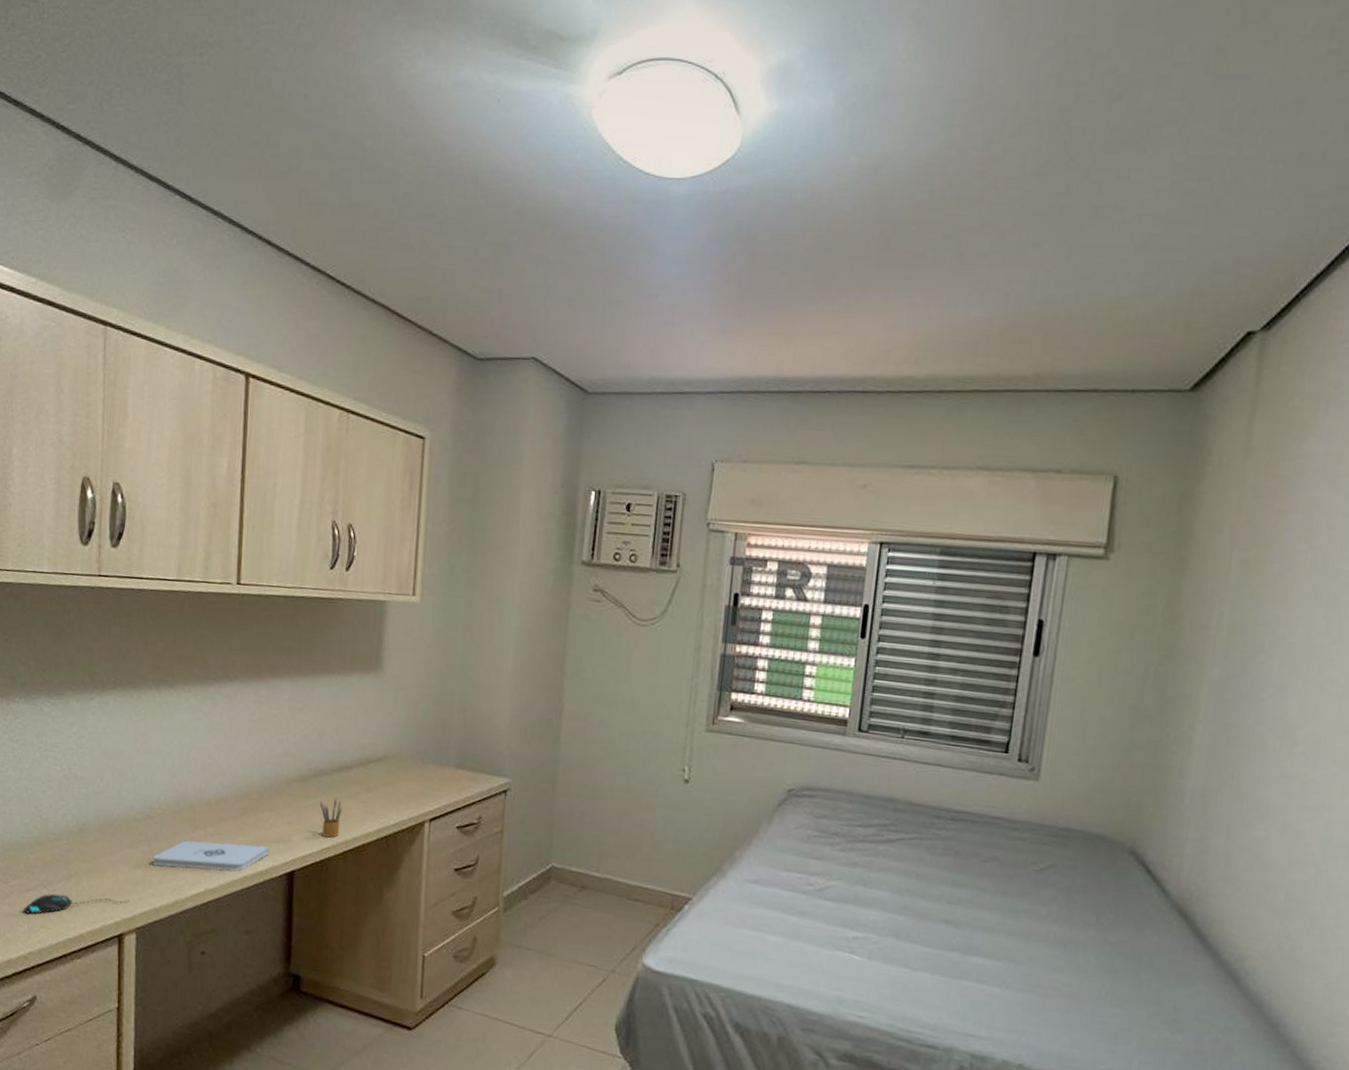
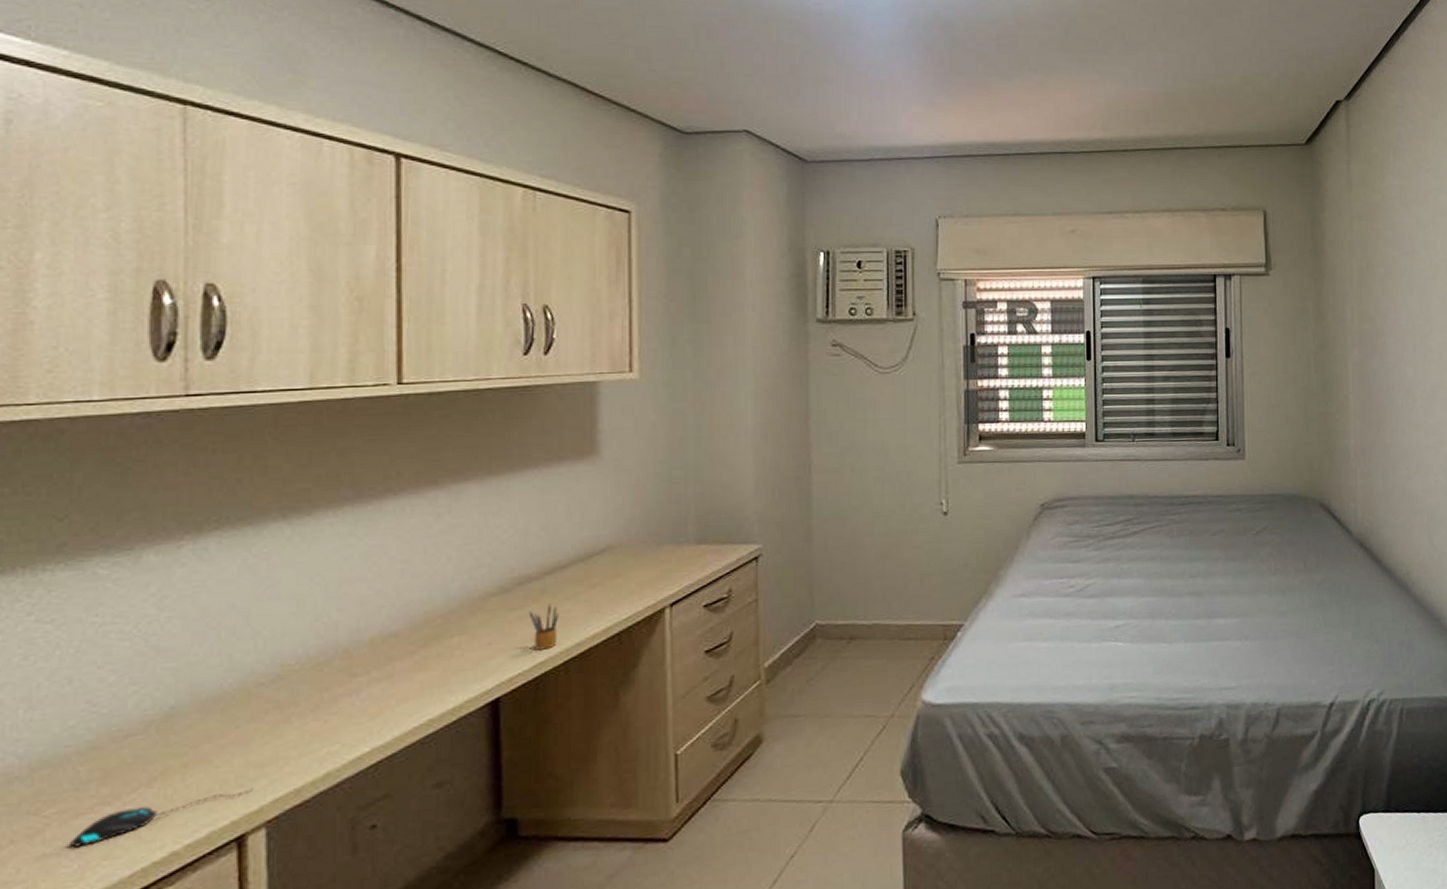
notepad: present [152,840,269,872] -> none [289,678,463,737]

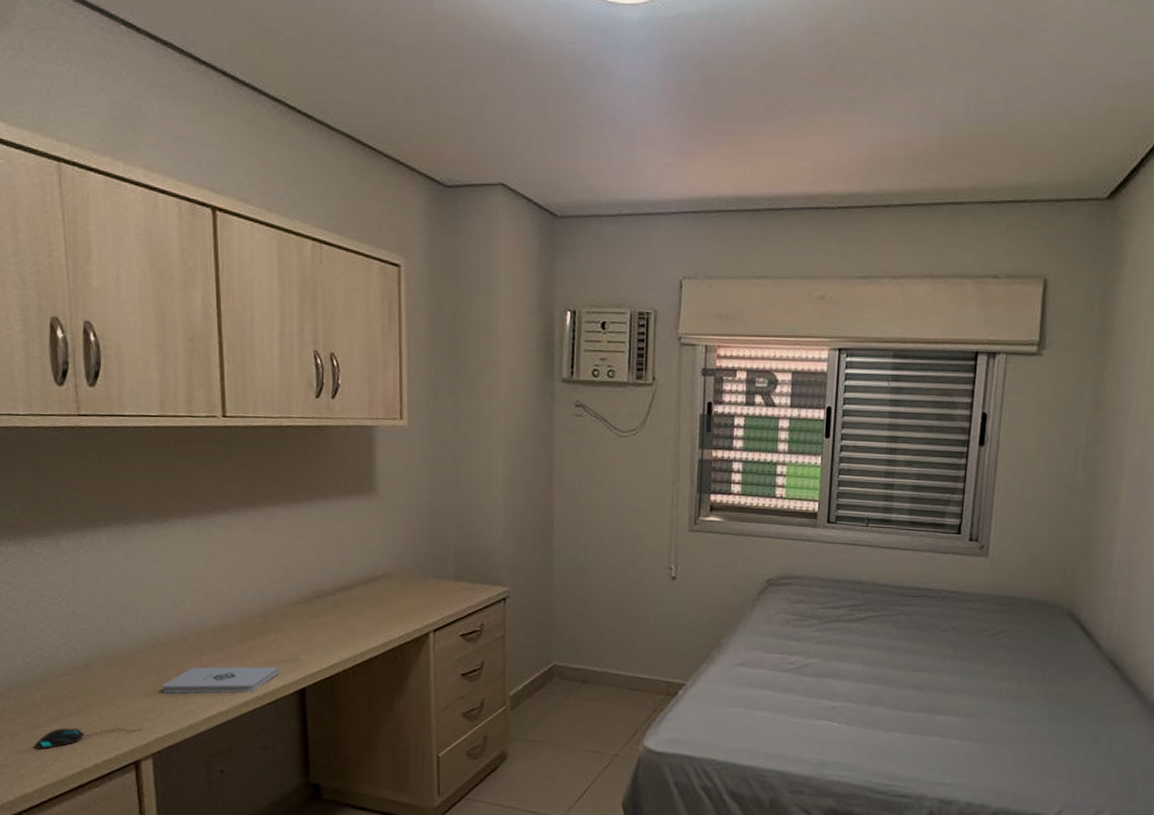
notepad: none [289,678,463,737] -> present [162,666,279,694]
pencil box: present [528,604,559,650] -> none [325,616,348,654]

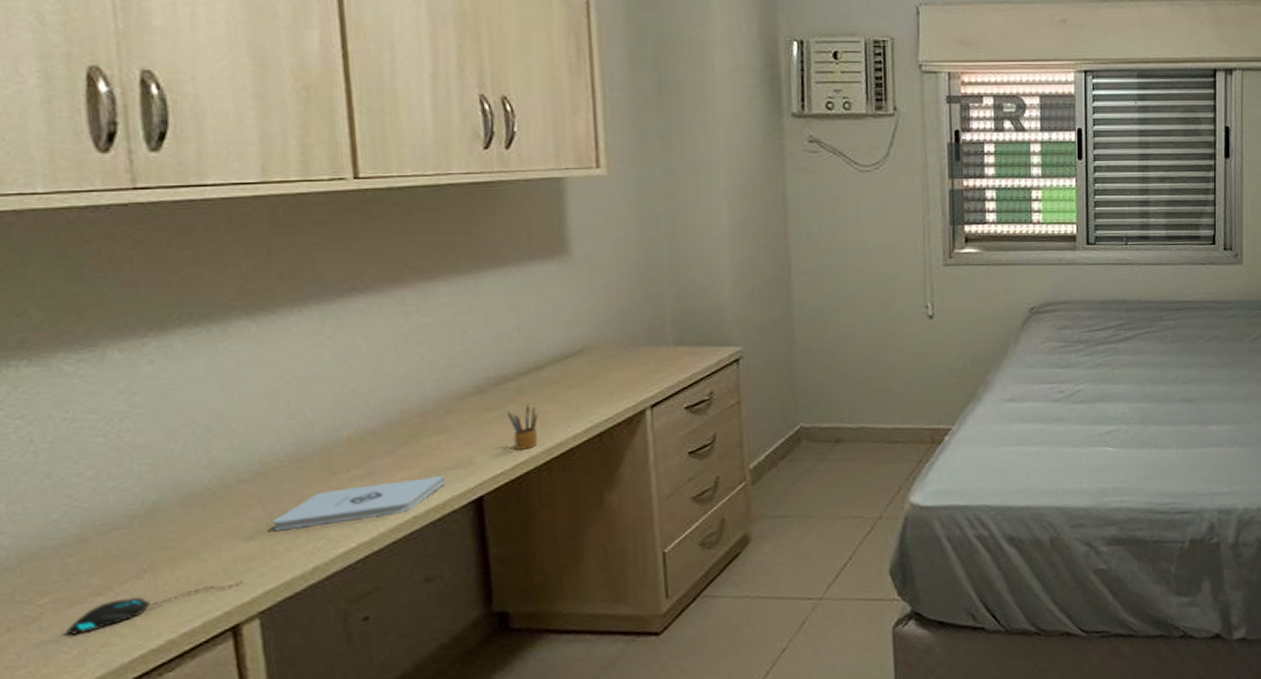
pencil box: none [325,616,348,654] -> present [506,404,539,450]

